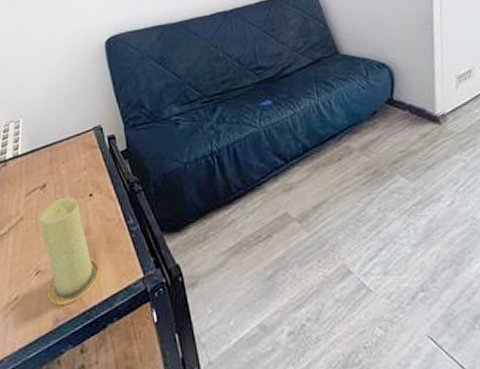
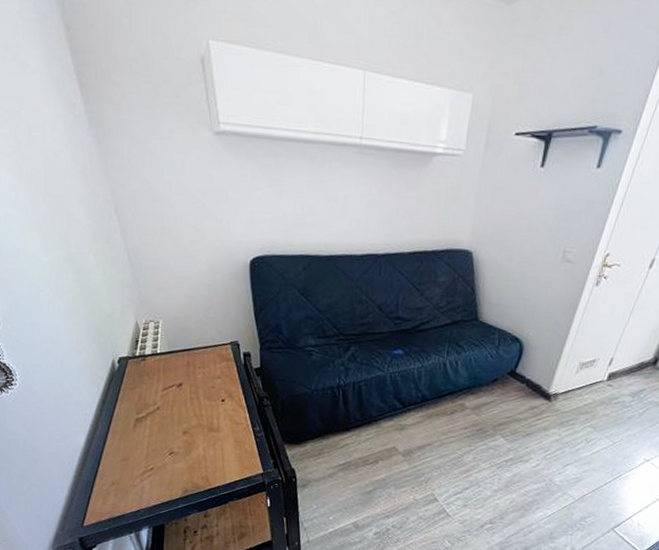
candle: present [39,197,100,305] -> none [175,398,225,481]

